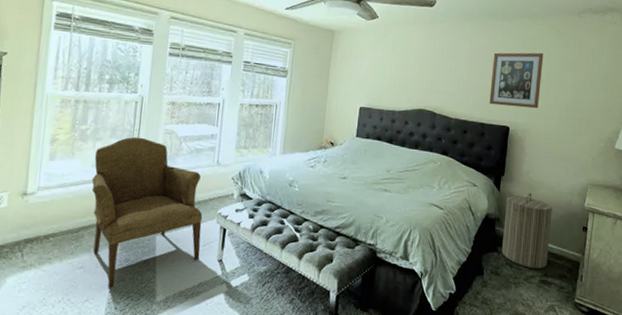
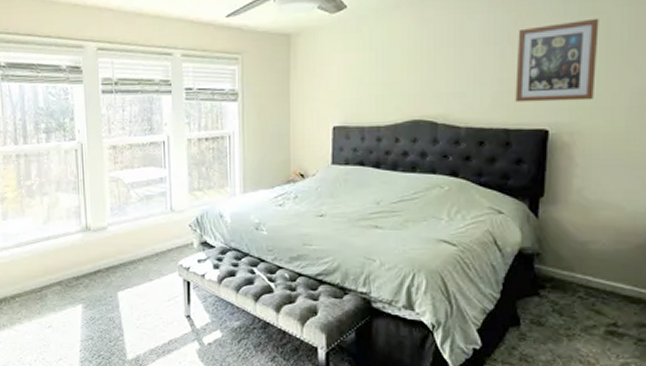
armchair: present [91,137,203,288] -> none [45,188,166,347]
laundry hamper: present [502,193,553,269] -> none [546,217,622,316]

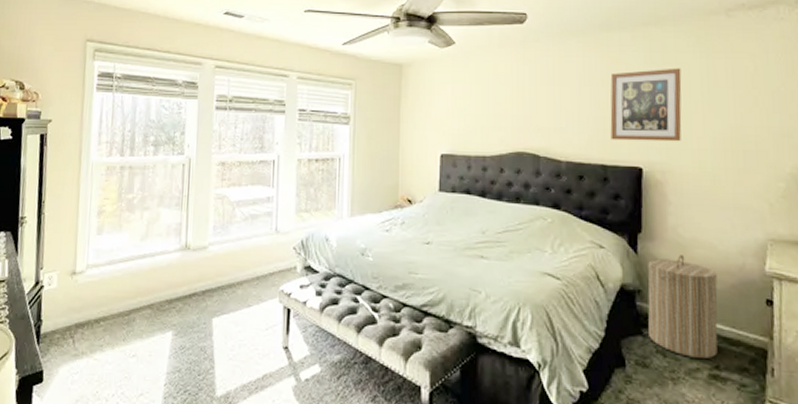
laundry hamper: none [546,217,622,316] -> present [648,255,718,358]

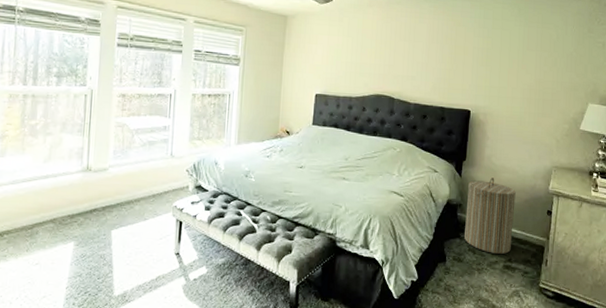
wall art: present [610,68,682,142] -> none [449,32,505,91]

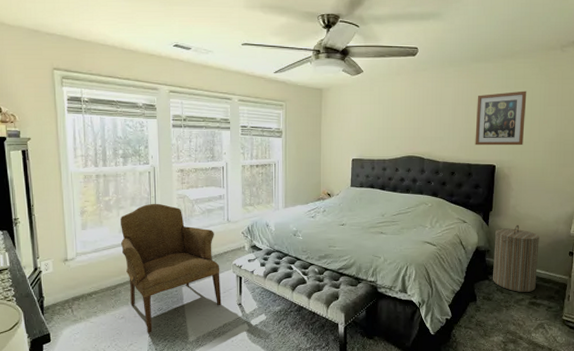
armchair: none [44,130,158,284] -> present [121,203,222,333]
wall art: none [449,32,505,91] -> present [475,91,527,146]

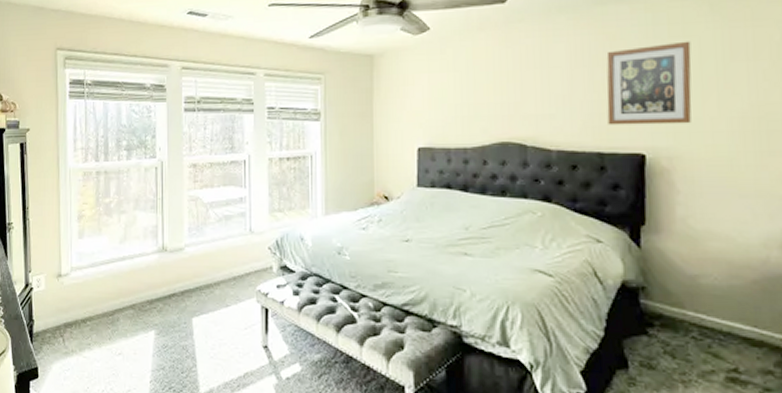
armchair: present [121,203,222,333] -> none [121,207,242,378]
laundry hamper: present [493,225,539,292] -> none [653,248,737,360]

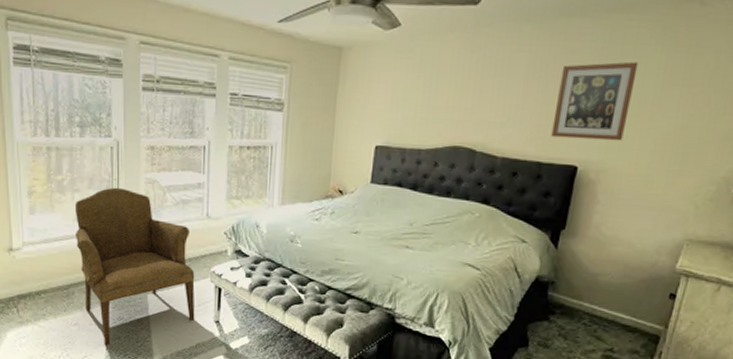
armchair: none [121,207,242,378] -> present [76,187,195,346]

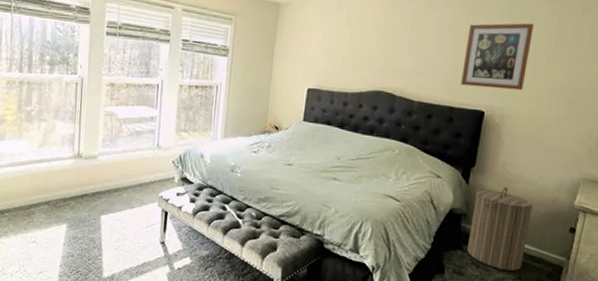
armchair: present [76,187,195,346] -> none [39,118,145,263]
laundry hamper: none [554,251,629,342] -> present [467,187,533,271]

